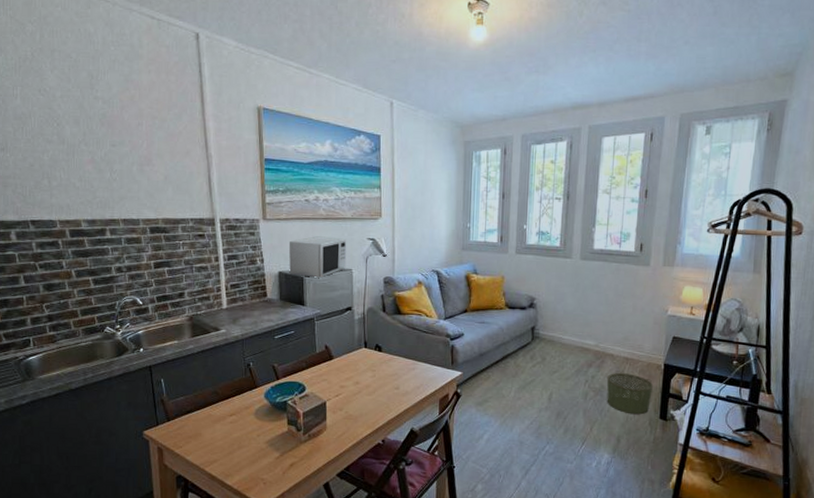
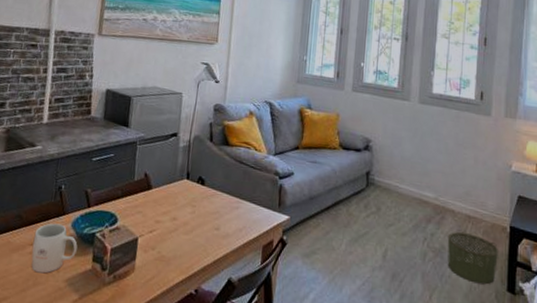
mug: none [232,395,272,438] -> present [31,223,78,274]
microwave: present [289,236,347,278] -> none [117,56,180,100]

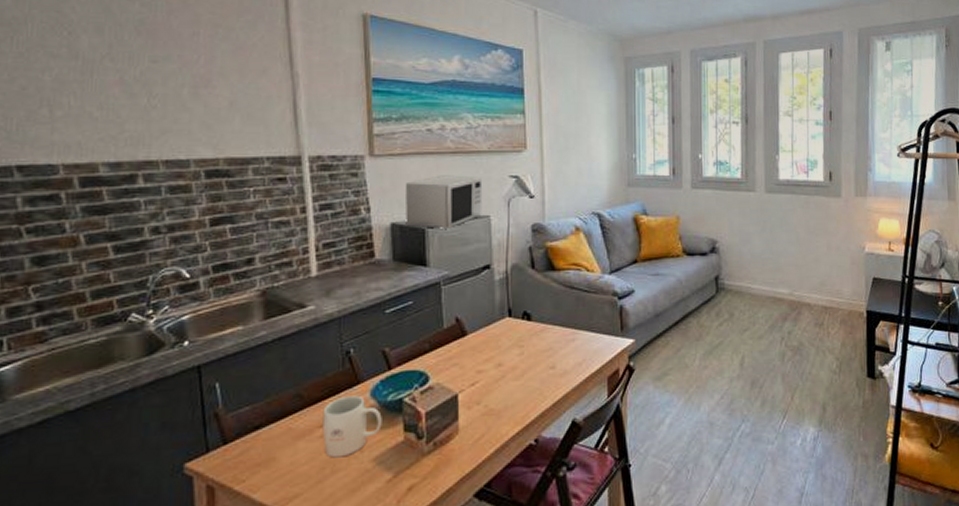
microwave: none [117,56,180,100] -> present [405,175,483,229]
basket: present [447,232,499,285] -> none [805,325,858,375]

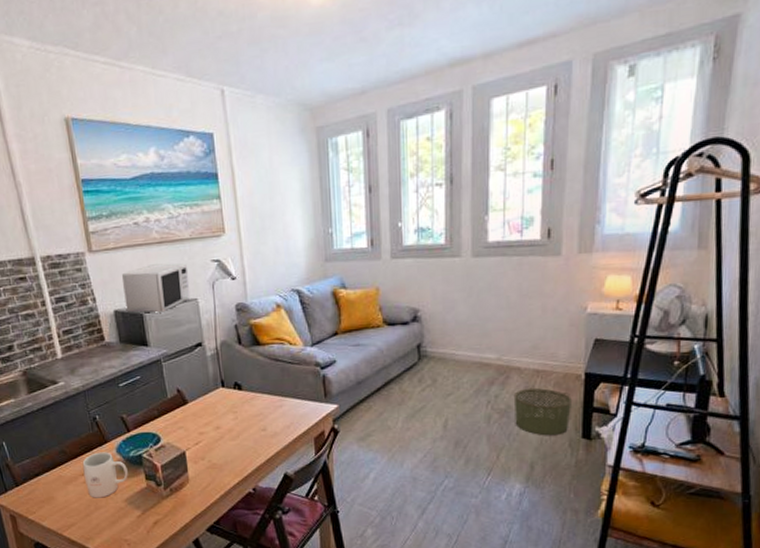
basket: none [805,325,858,375] -> present [513,388,573,436]

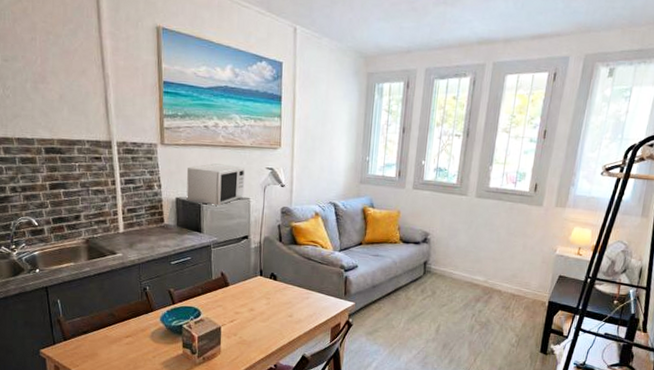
mug: present [82,452,128,498] -> none [128,318,168,359]
basket: present [513,388,573,436] -> none [491,308,537,348]

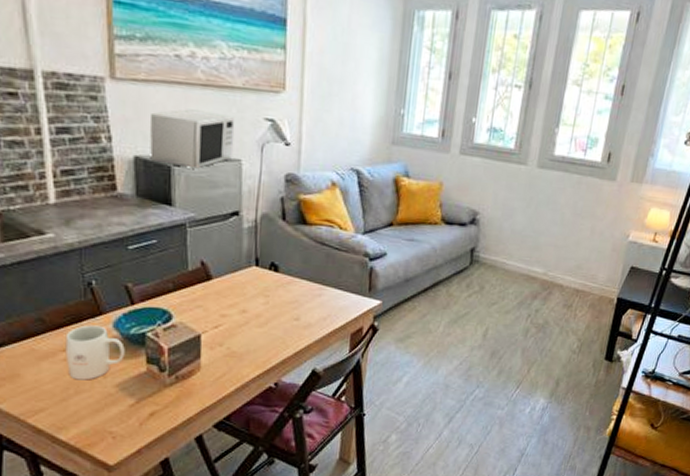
mug: none [128,318,168,359] -> present [65,325,125,381]

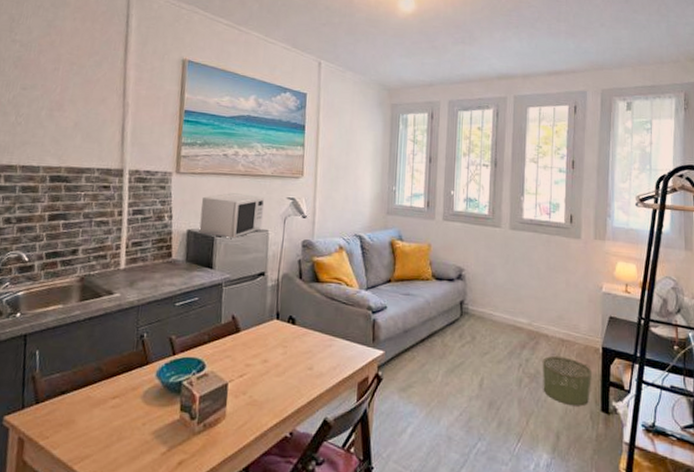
mug: present [65,325,125,381] -> none [114,373,164,427]
basket: none [549,307,603,355] -> present [542,356,593,406]

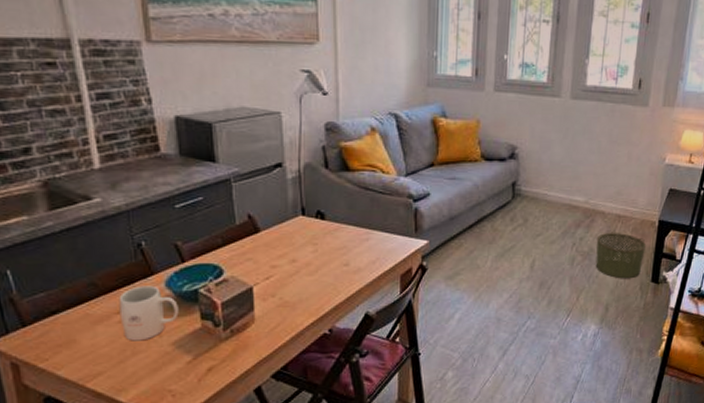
mug: none [114,373,164,427] -> present [118,285,179,341]
microwave: present [199,193,265,239] -> none [189,66,273,124]

